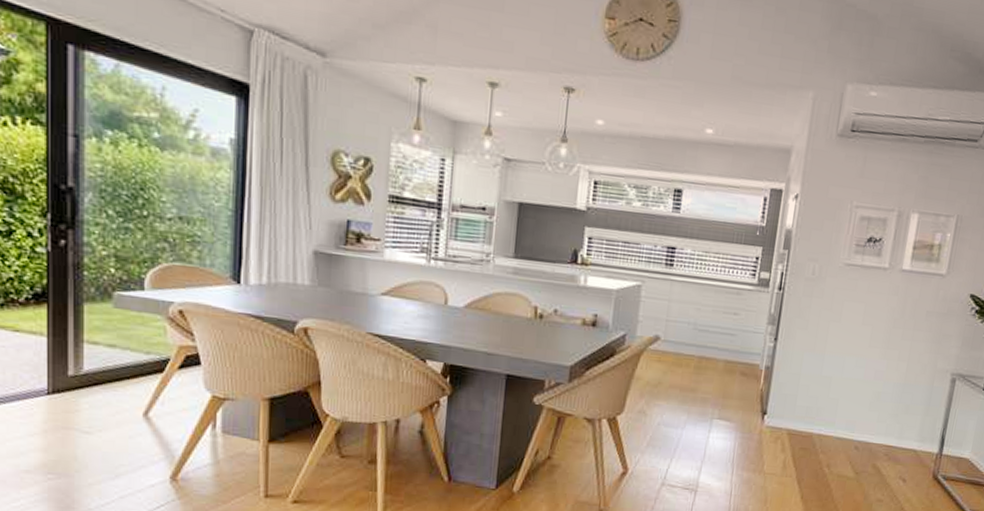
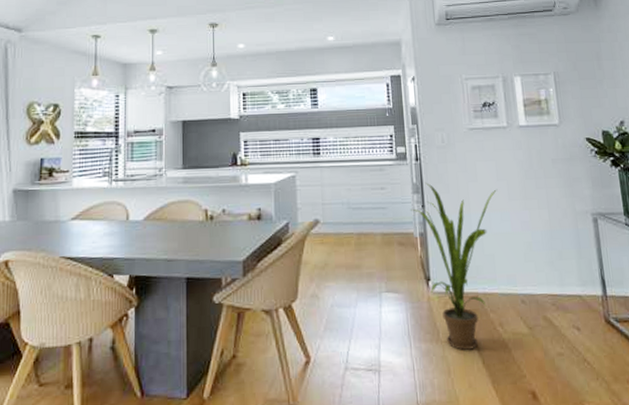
house plant: none [761,314,860,484] -> present [411,182,498,350]

